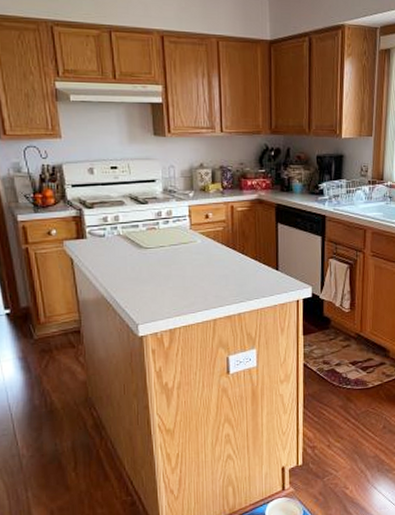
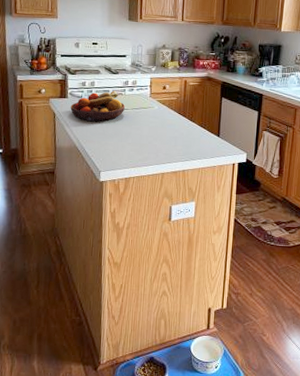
fruit bowl: none [91,225,161,266] -> present [70,90,126,122]

